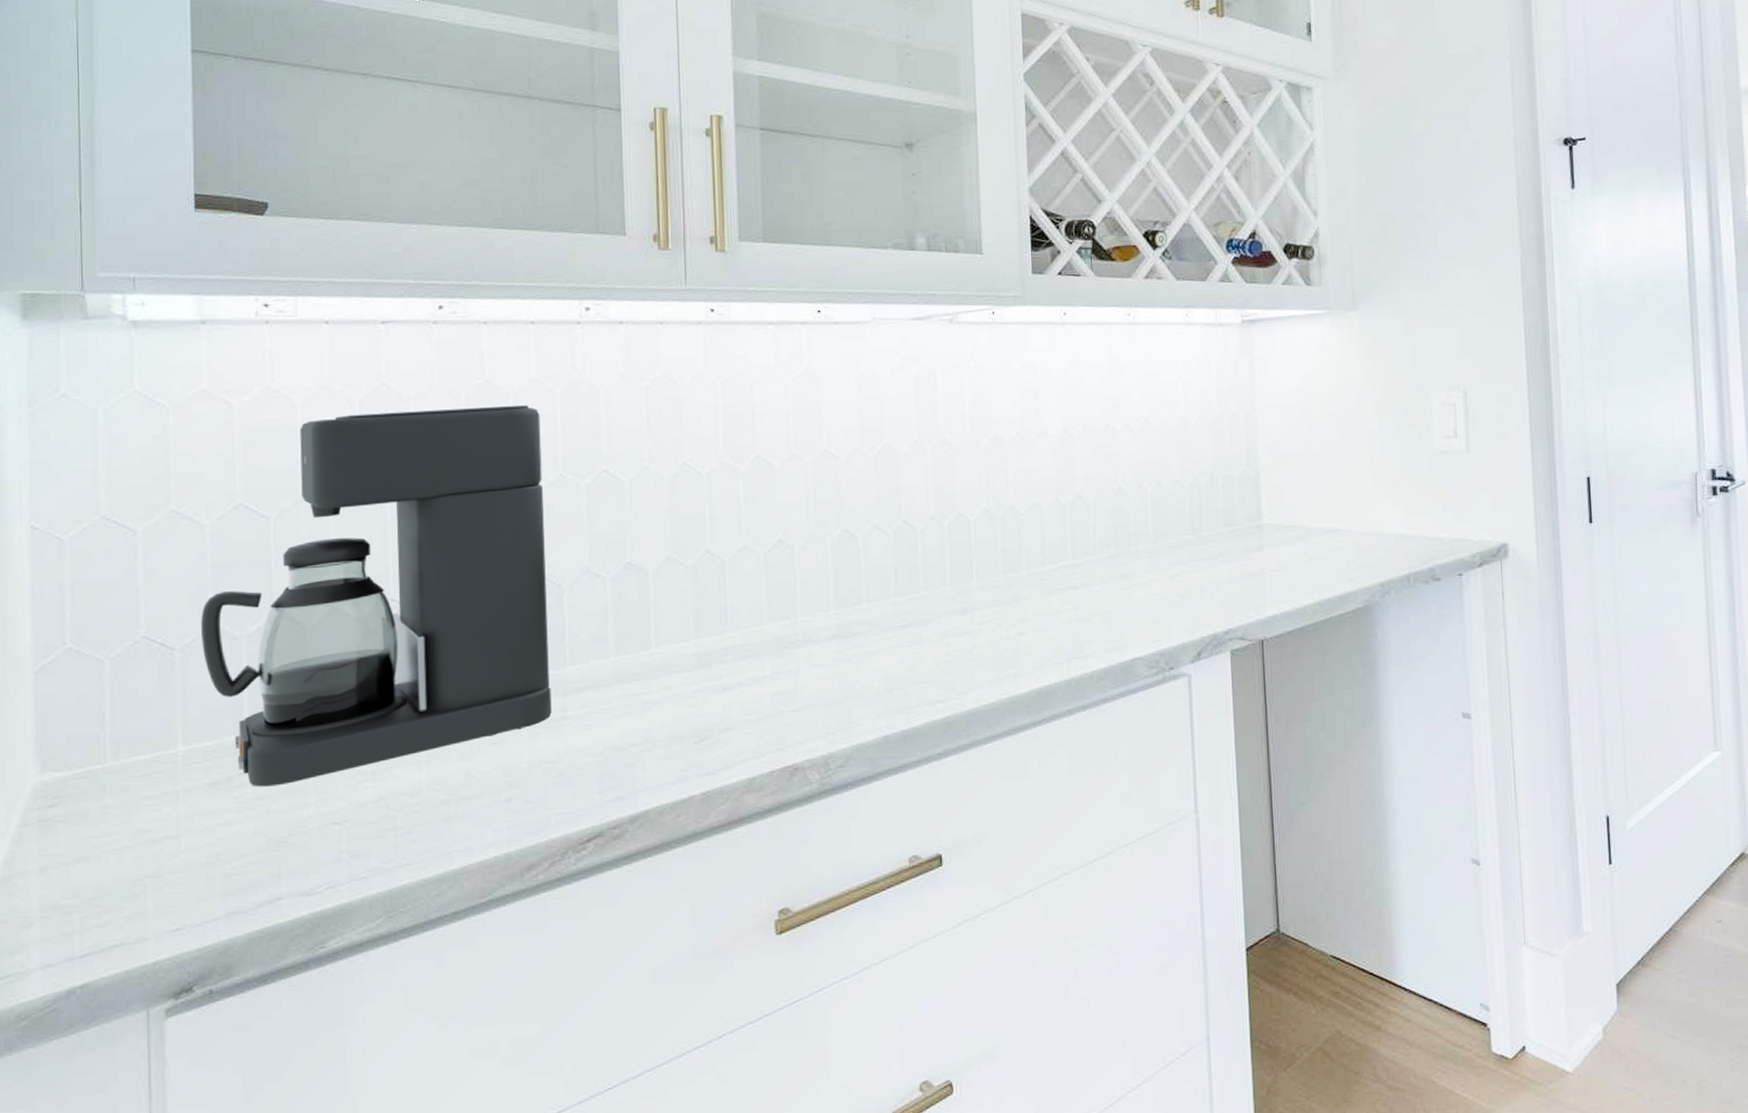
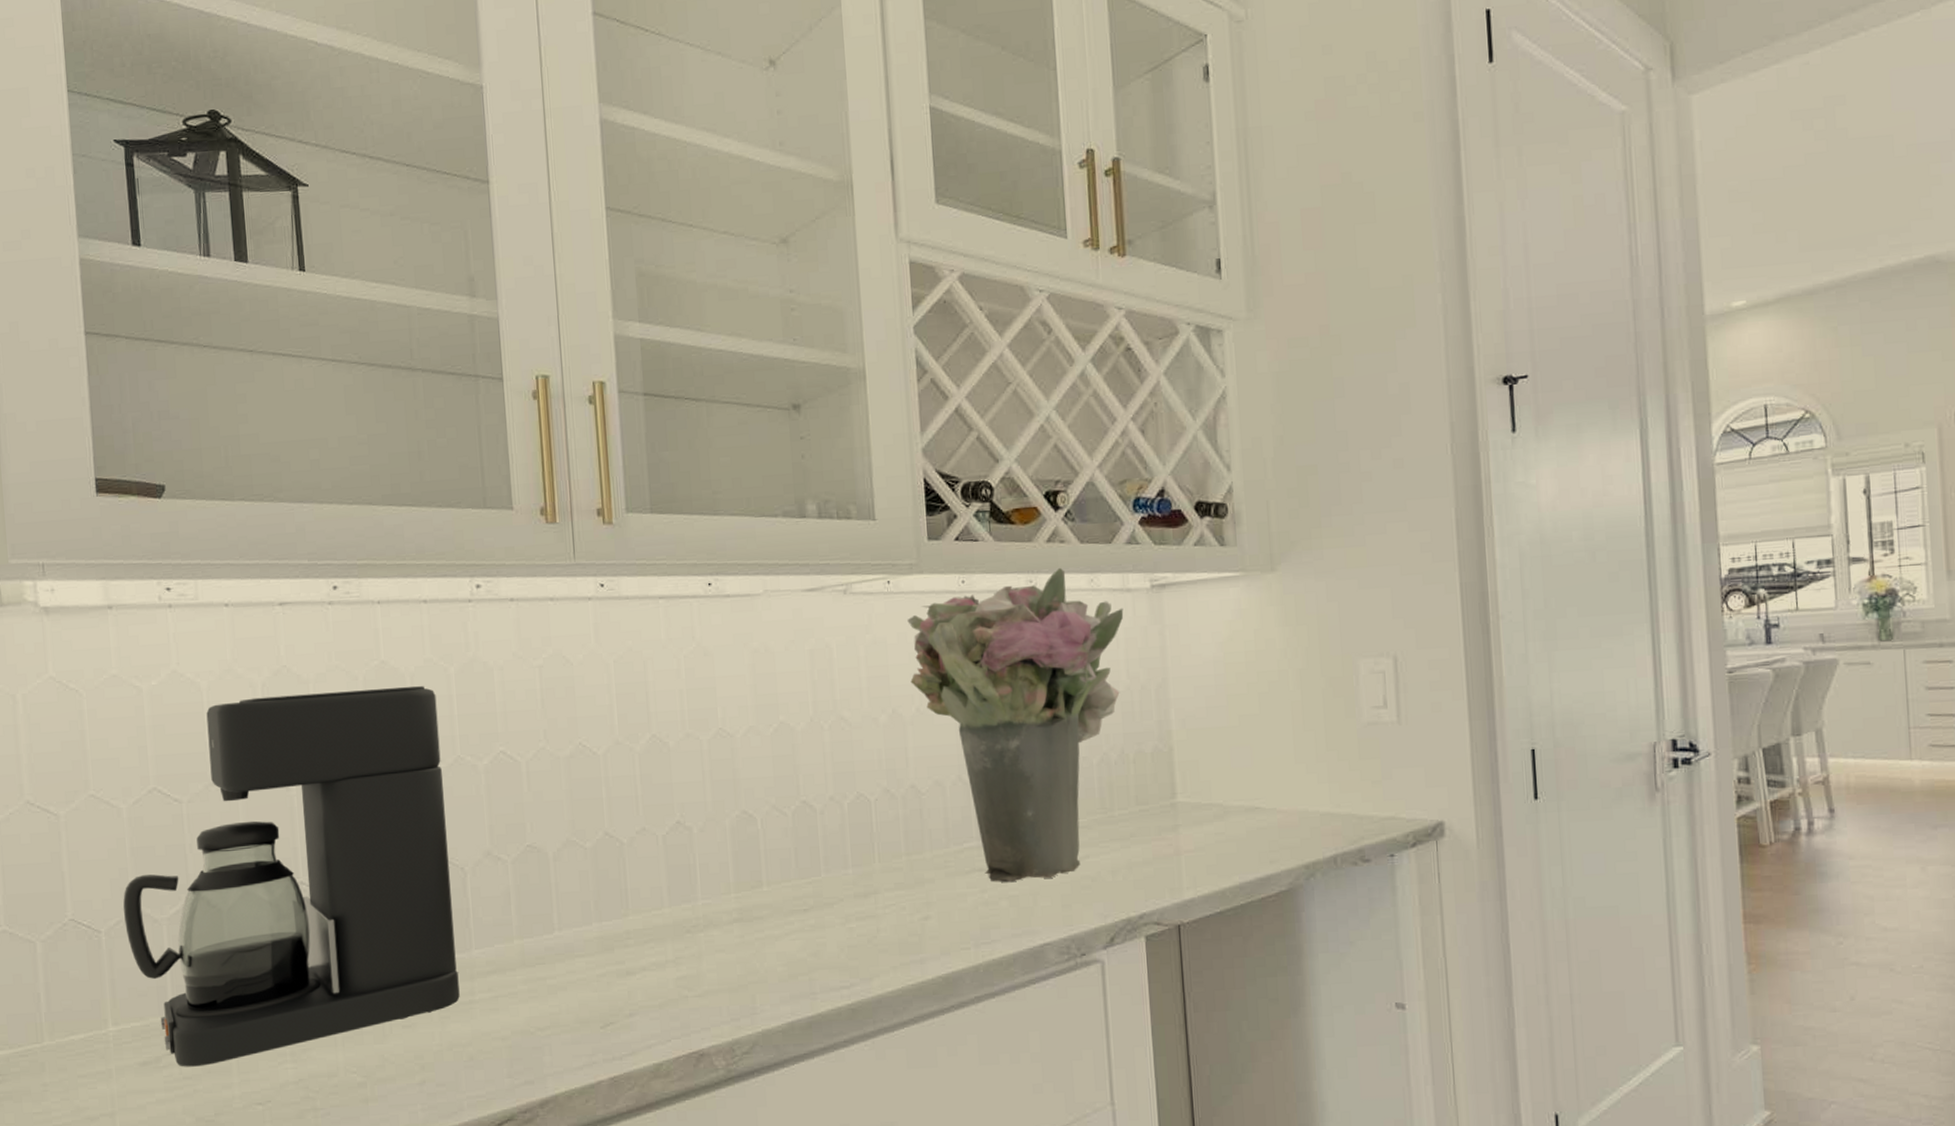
flower bouquet: none [1010,302,1216,600] -> present [907,567,1124,883]

